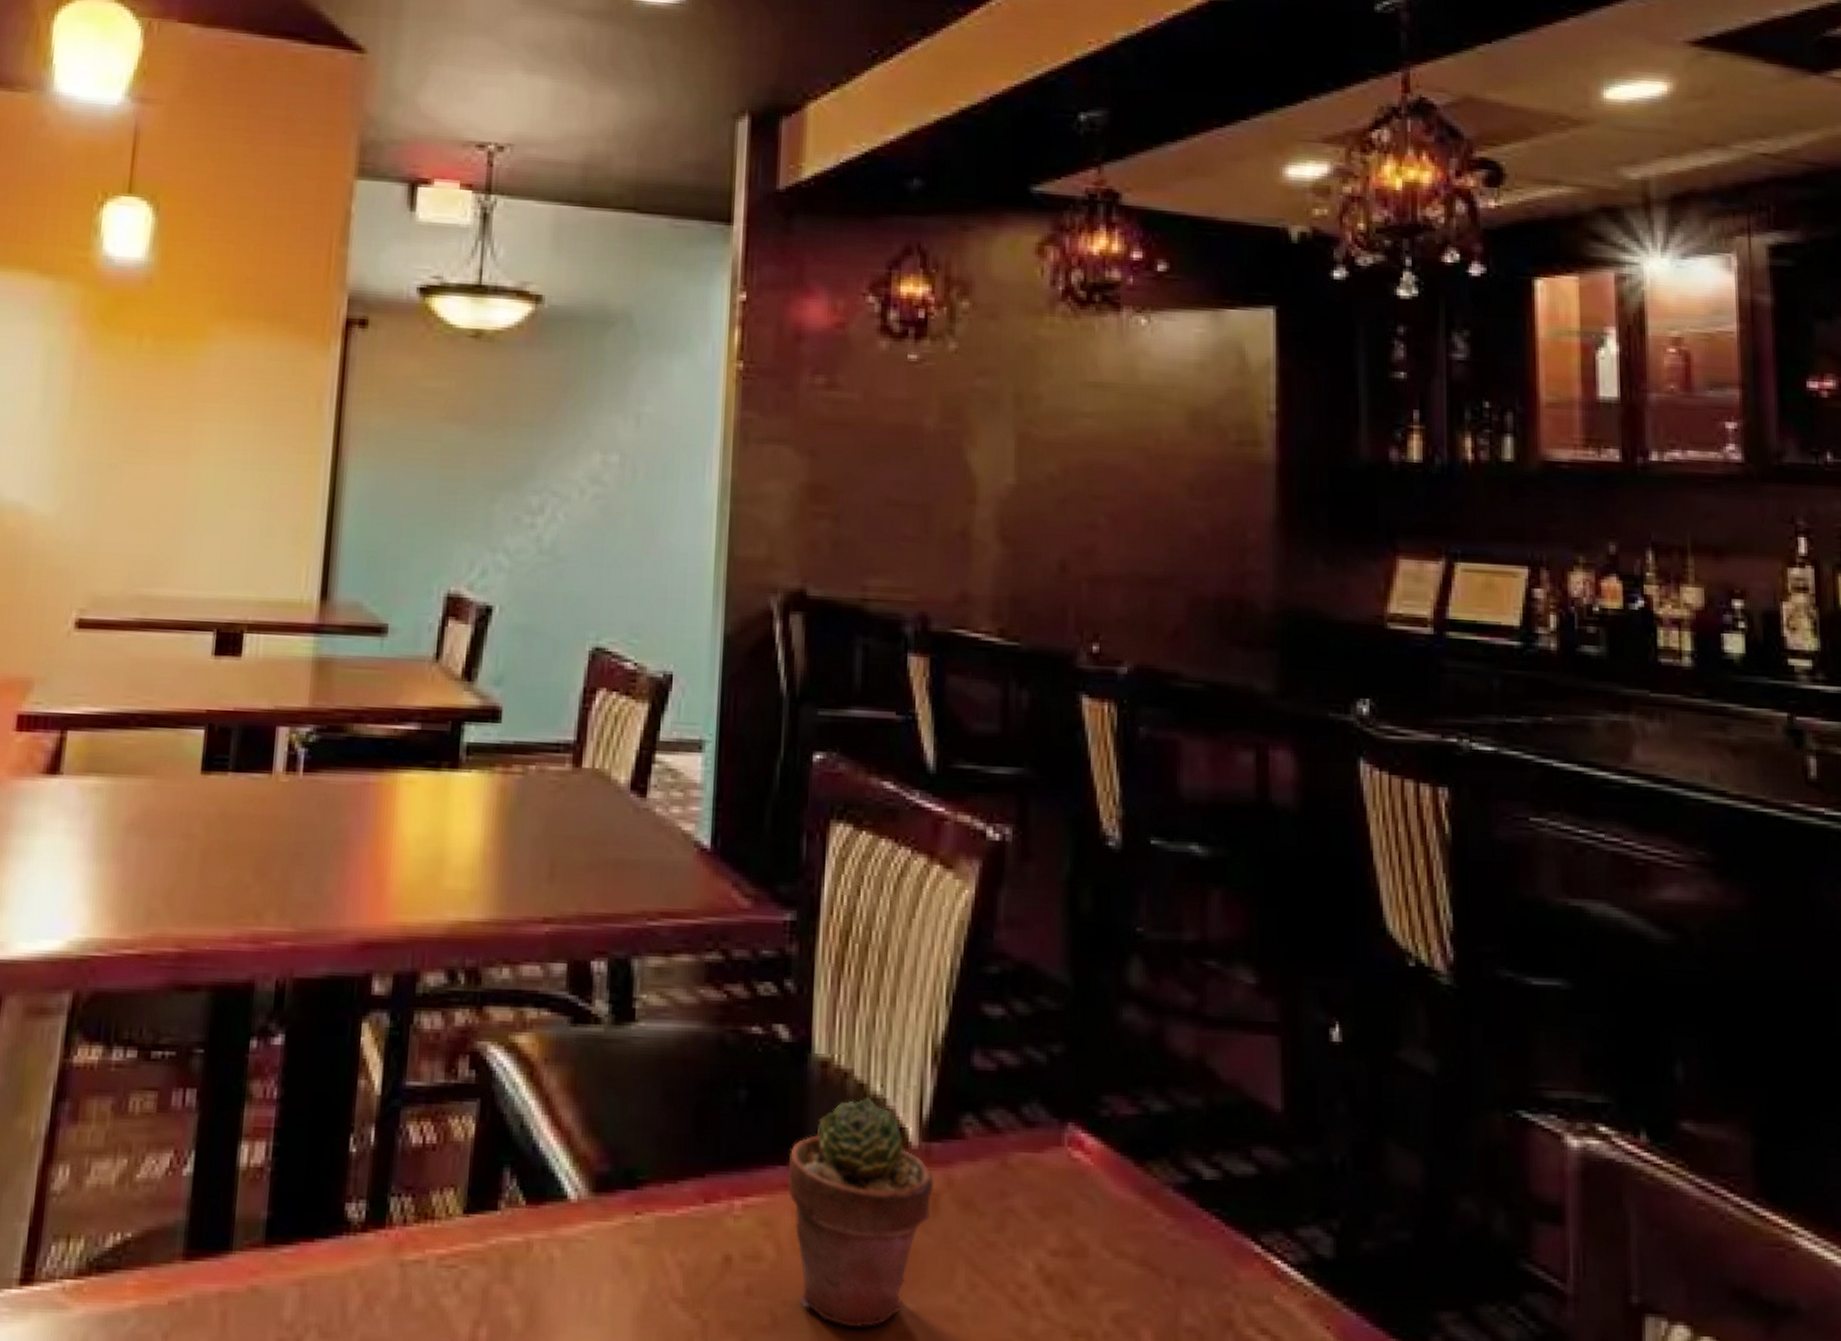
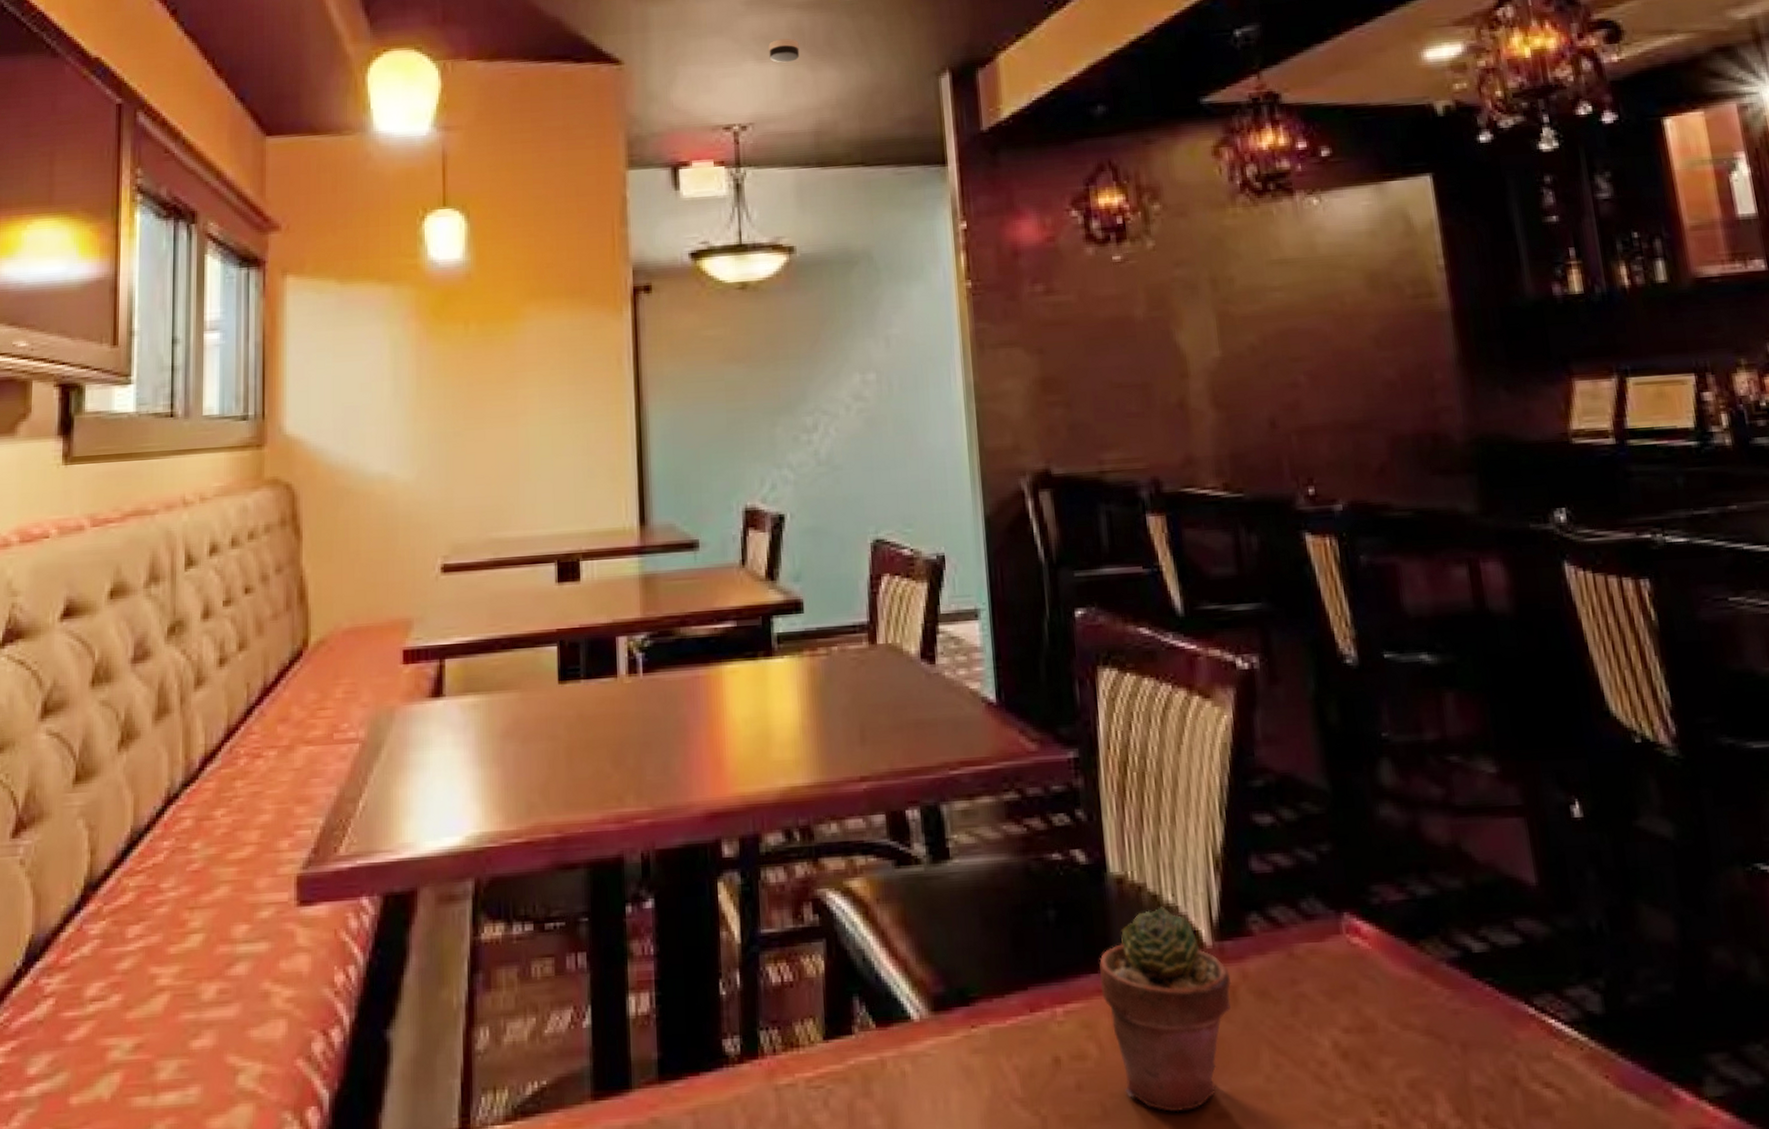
smoke detector: none [541,49,578,79] -> present [769,38,800,63]

